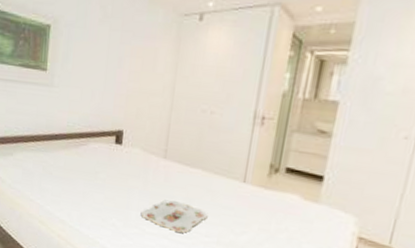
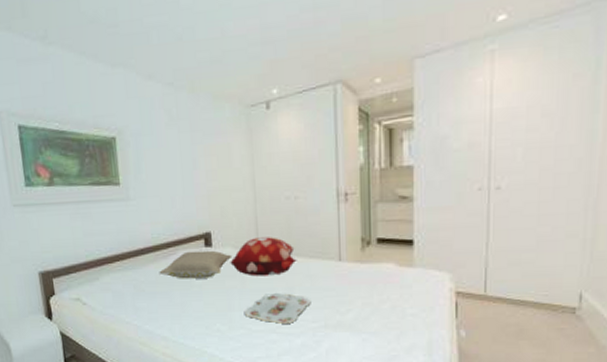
pillow: none [68,144,140,174] -> present [159,250,233,279]
decorative pillow: none [136,144,202,184] -> present [230,237,297,276]

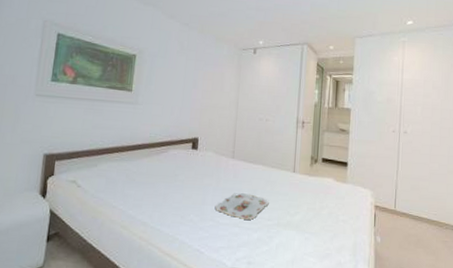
pillow: present [159,250,233,279] -> none [150,151,213,175]
decorative pillow: present [230,237,297,276] -> none [210,146,262,179]

